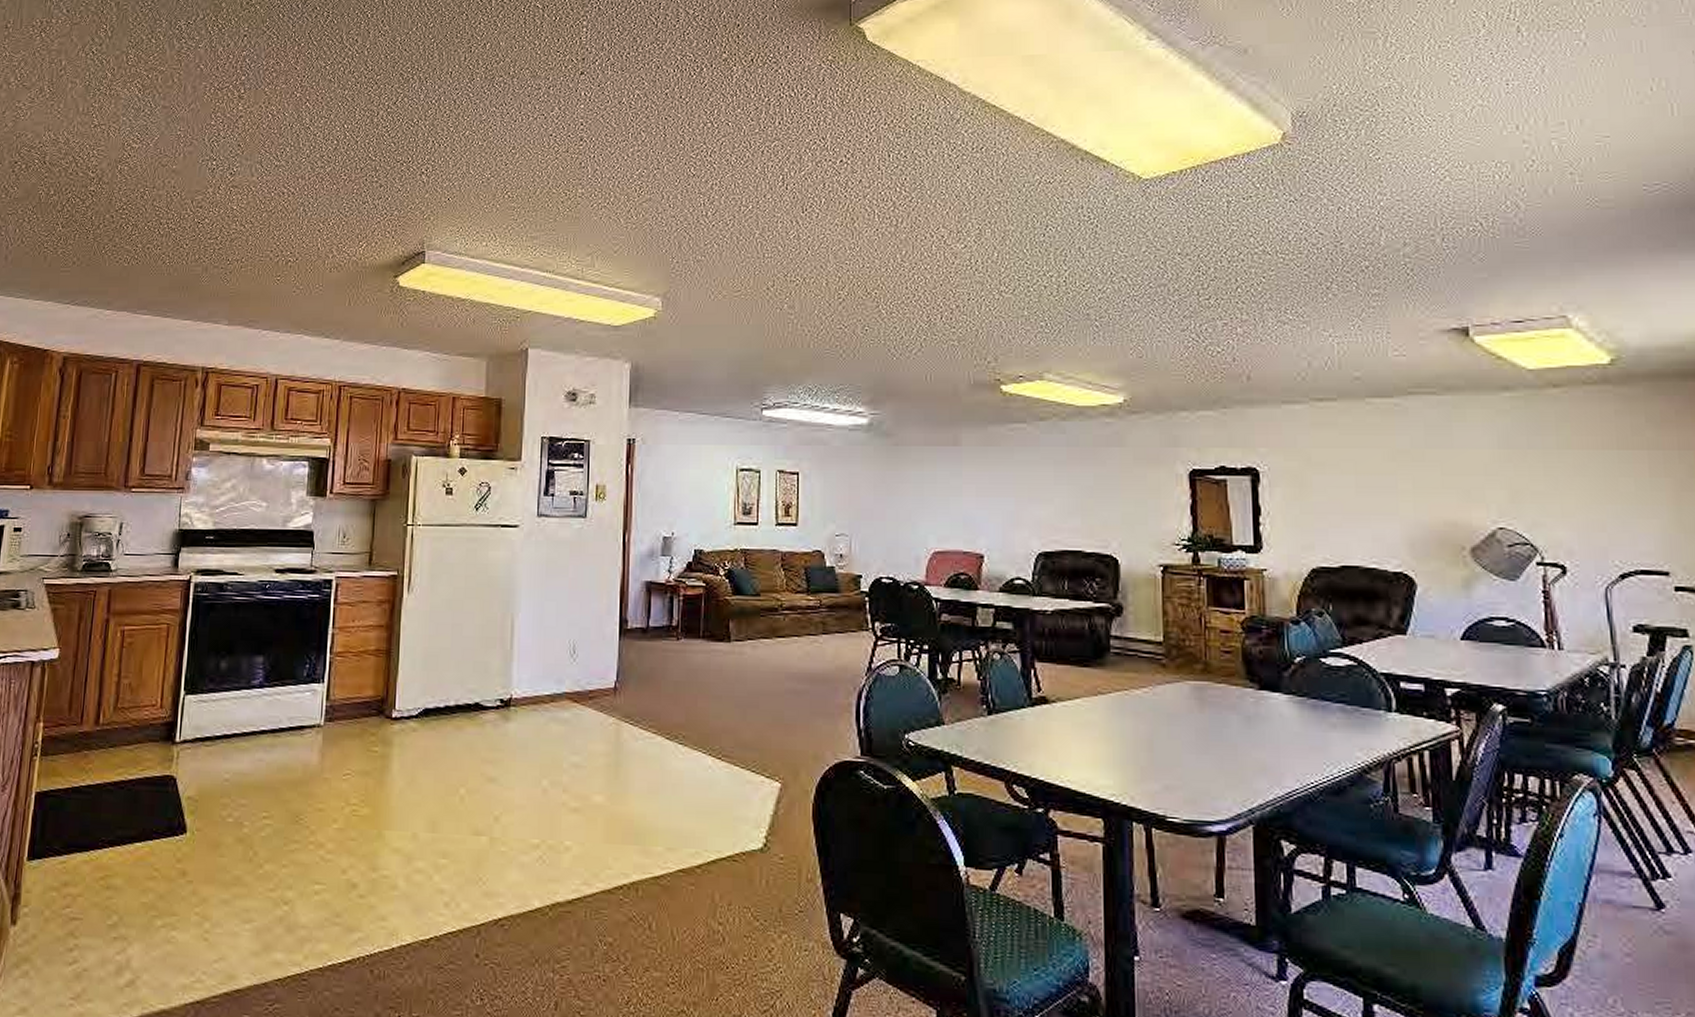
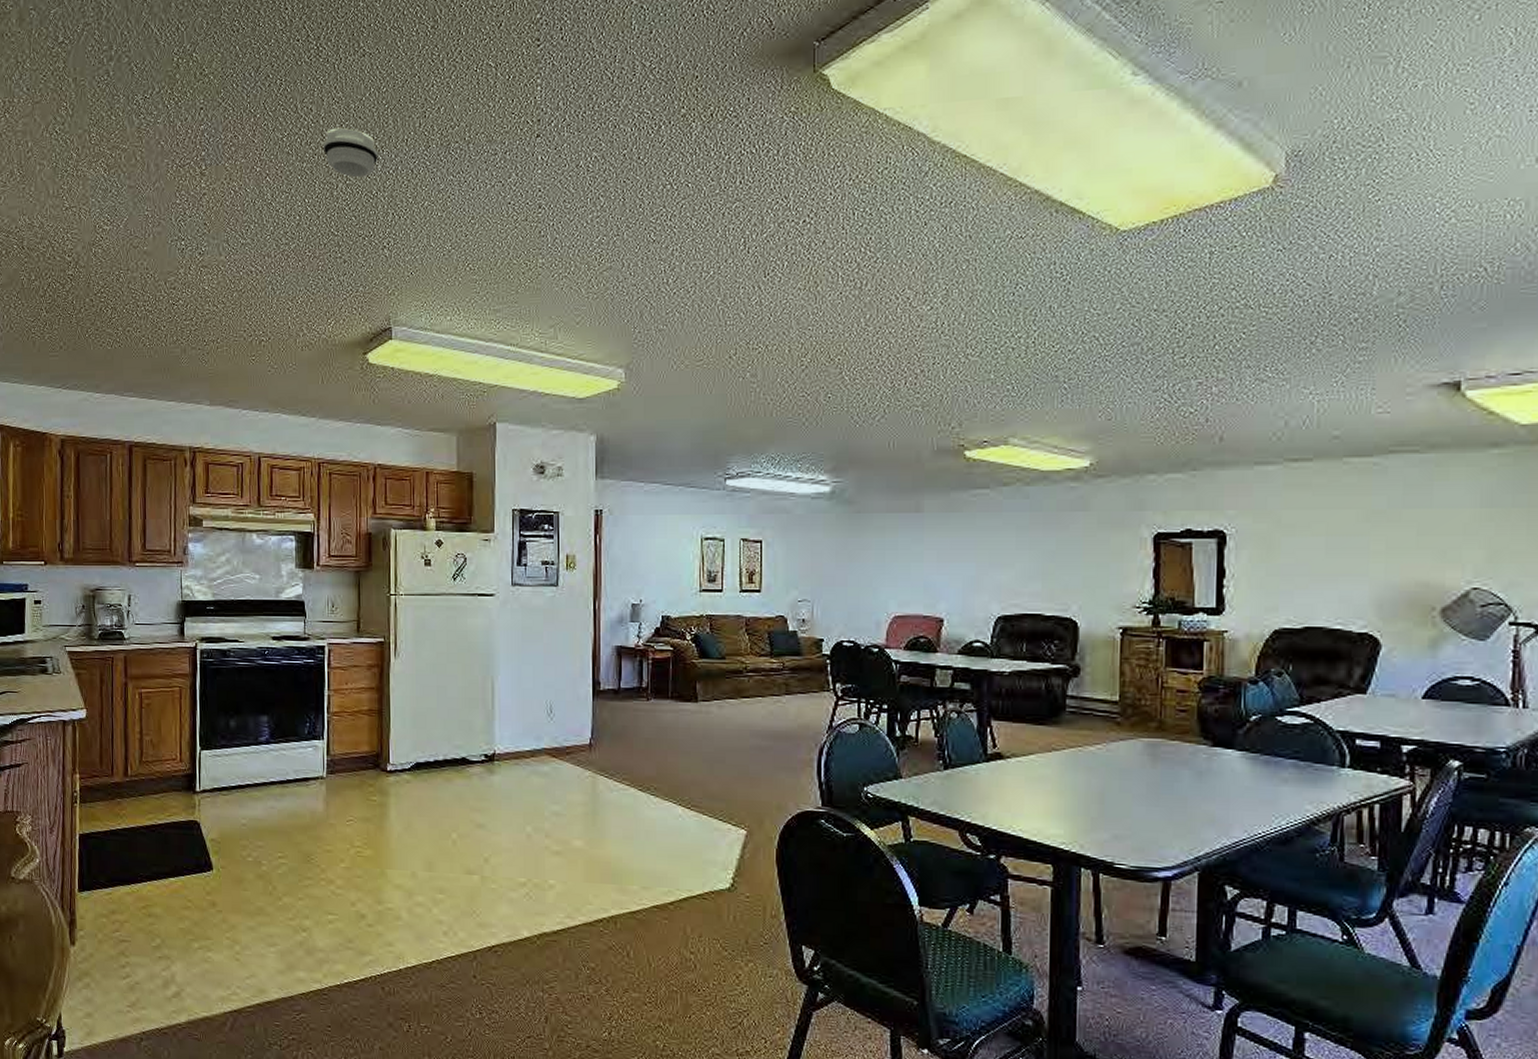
smoke detector: none [365,58,422,106] -> present [322,127,379,178]

